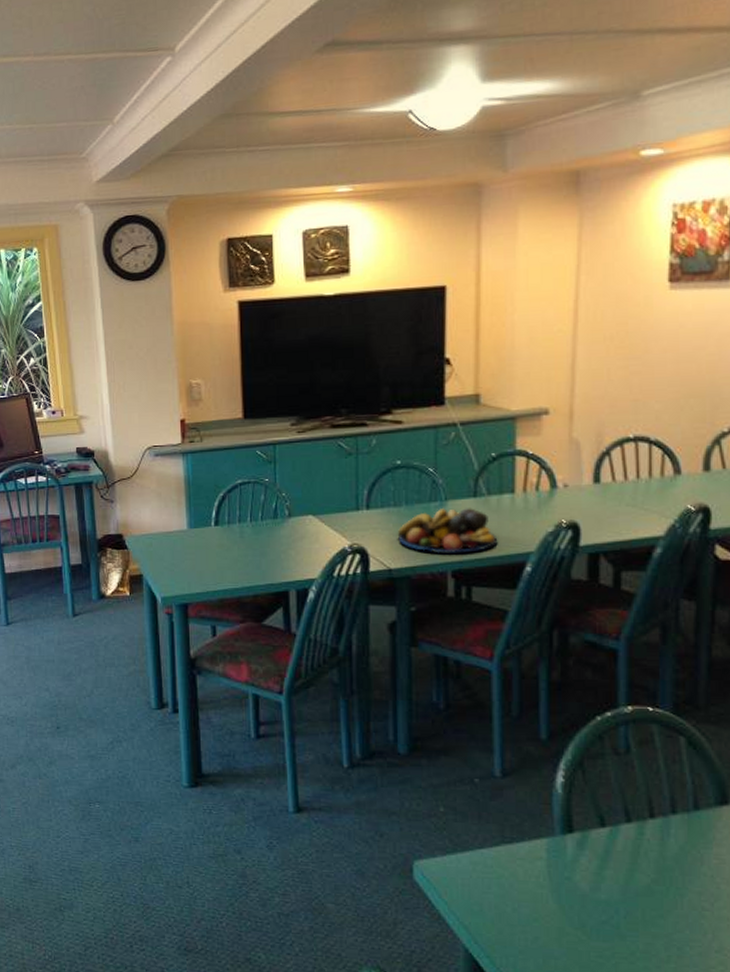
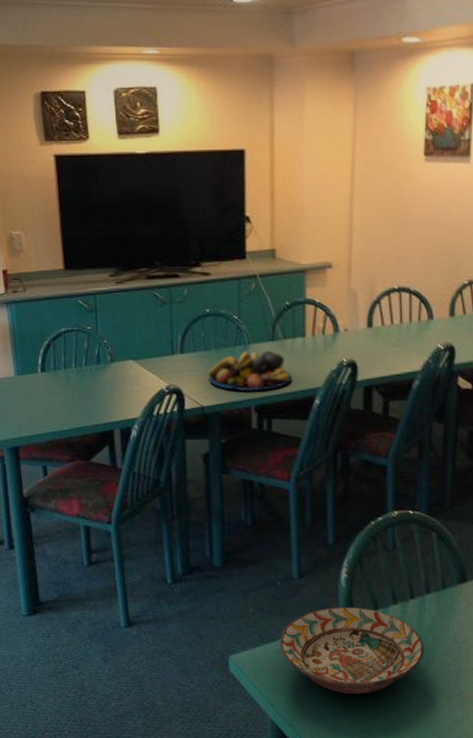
decorative bowl: none [477,817,668,931] -> present [280,607,424,695]

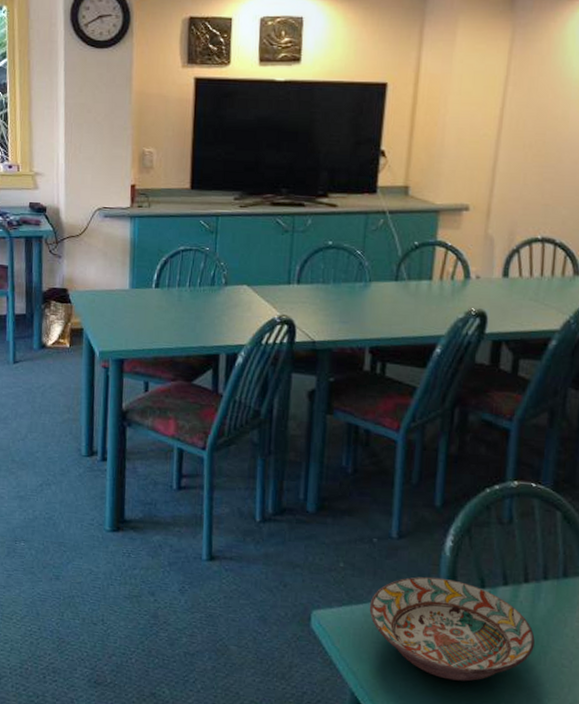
fruit bowl: present [208,350,292,391] -> none [323,289,413,331]

